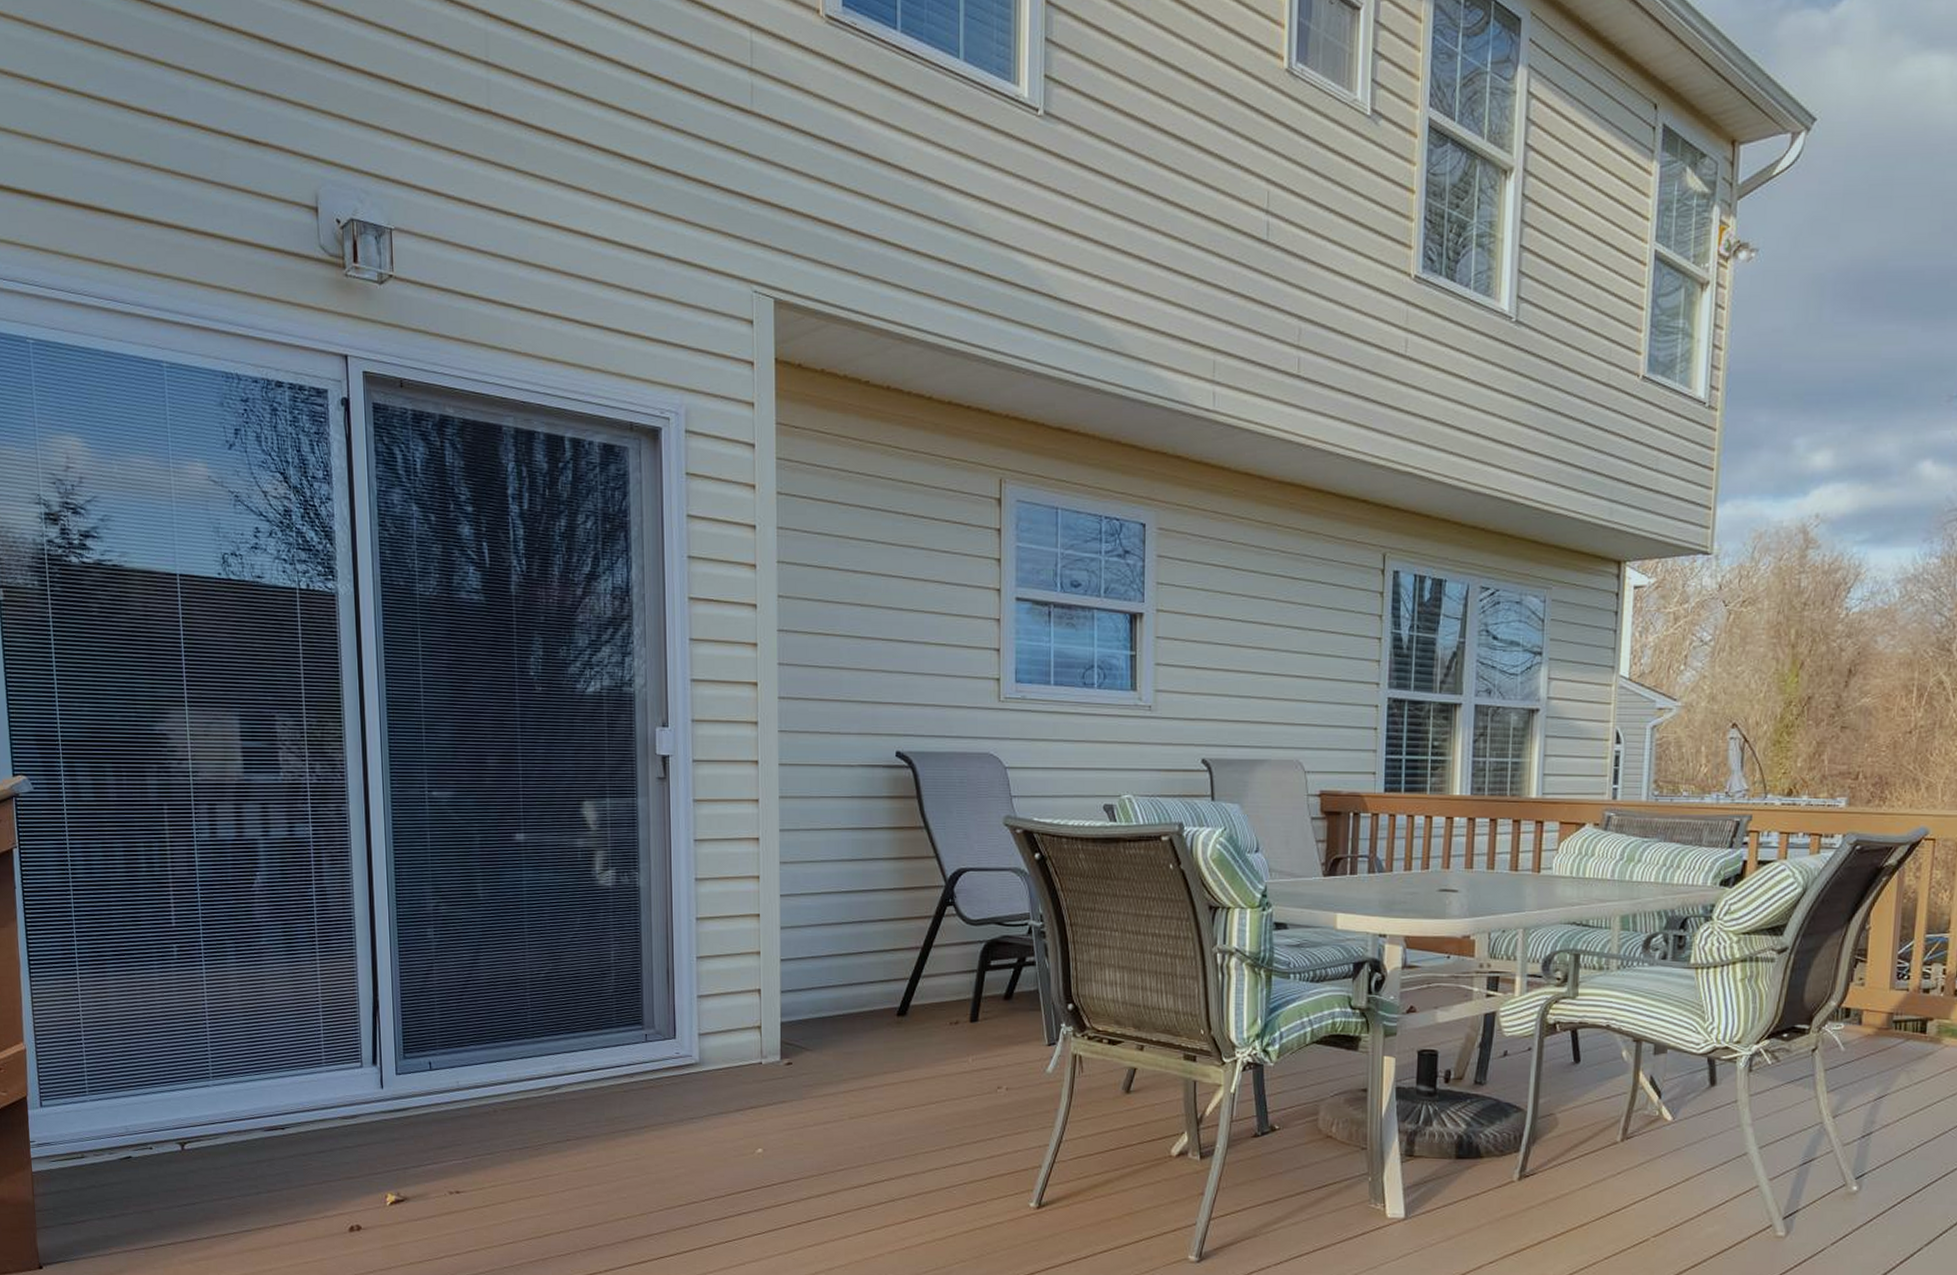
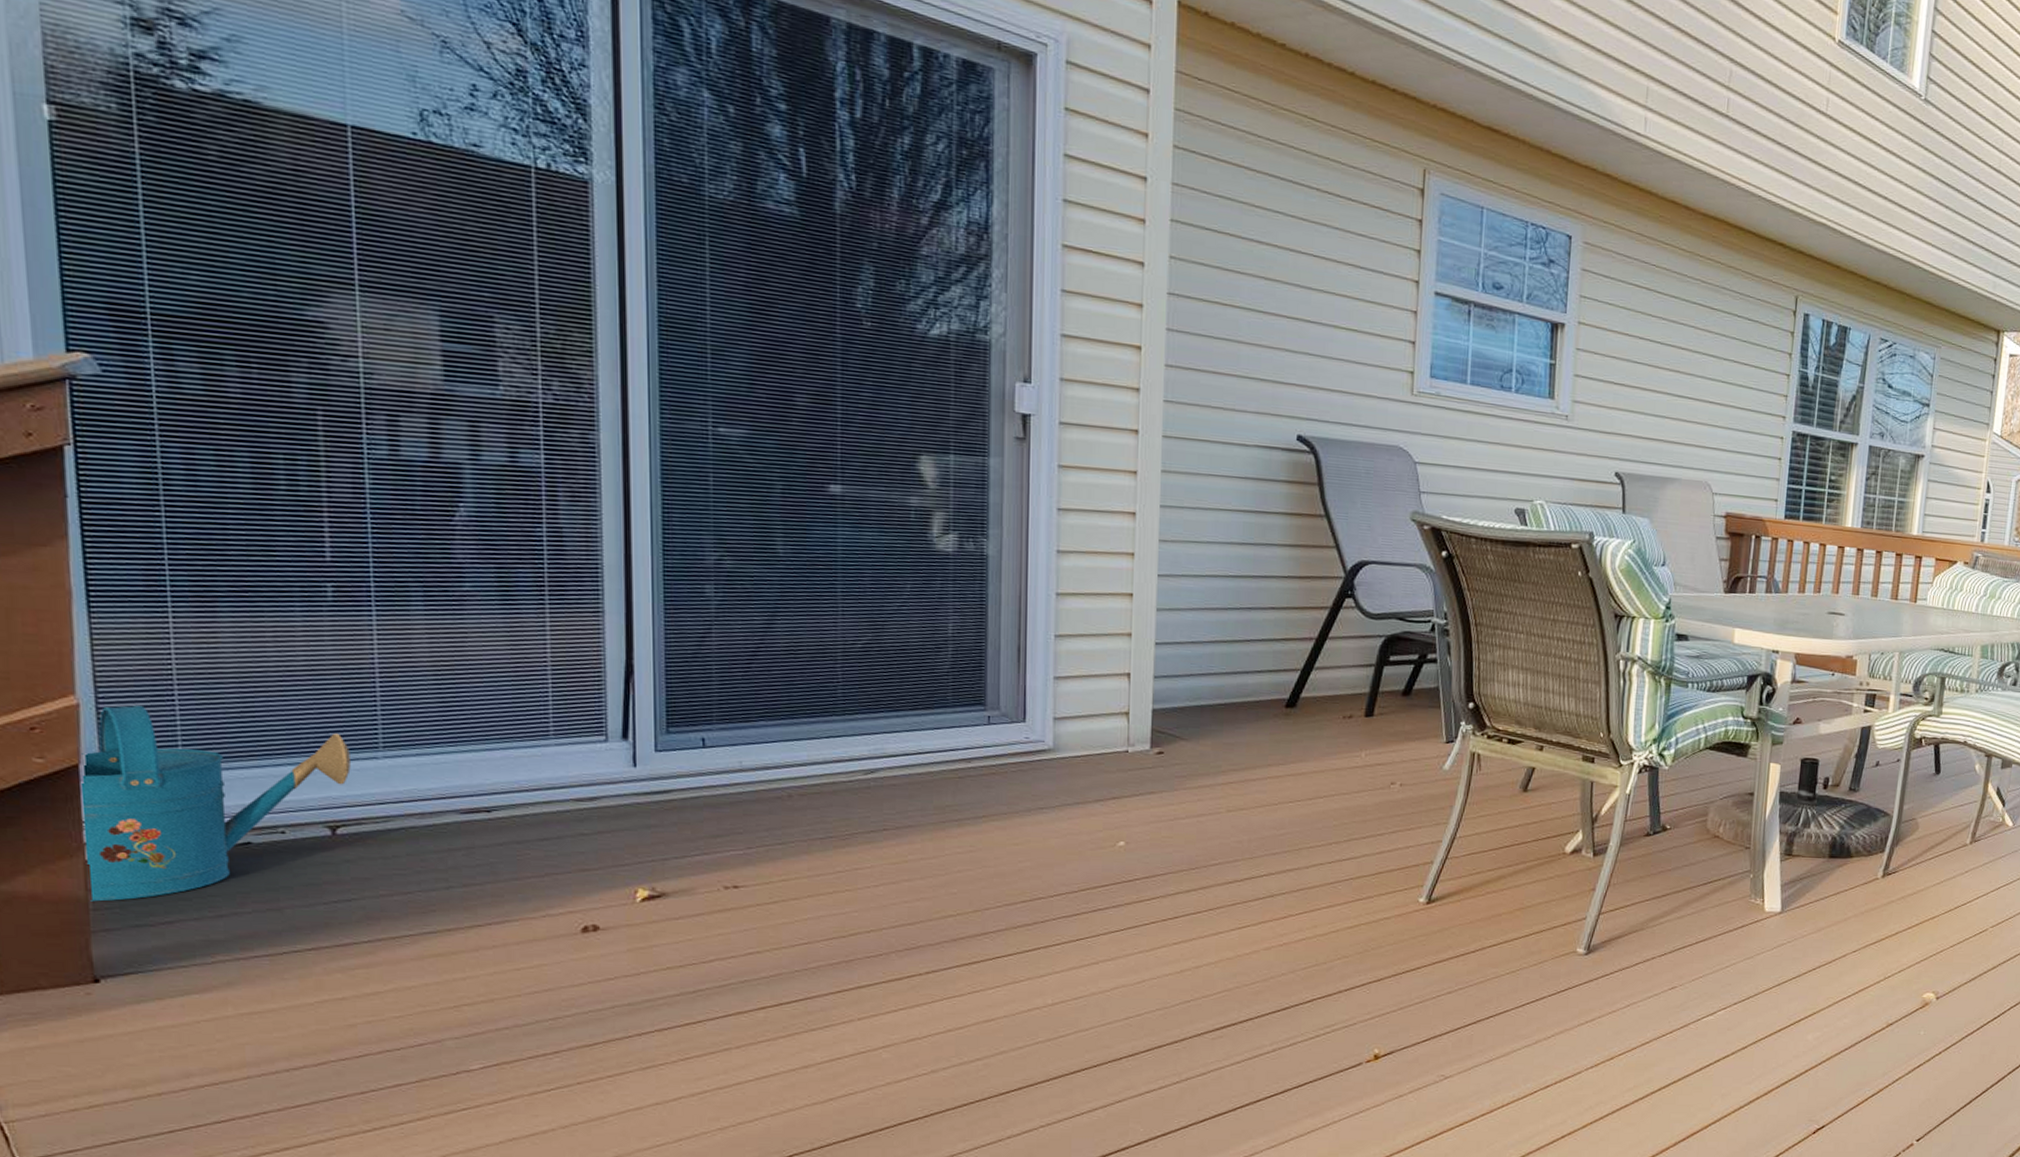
watering can: none [28,1048,192,1205] -> present [82,704,351,902]

